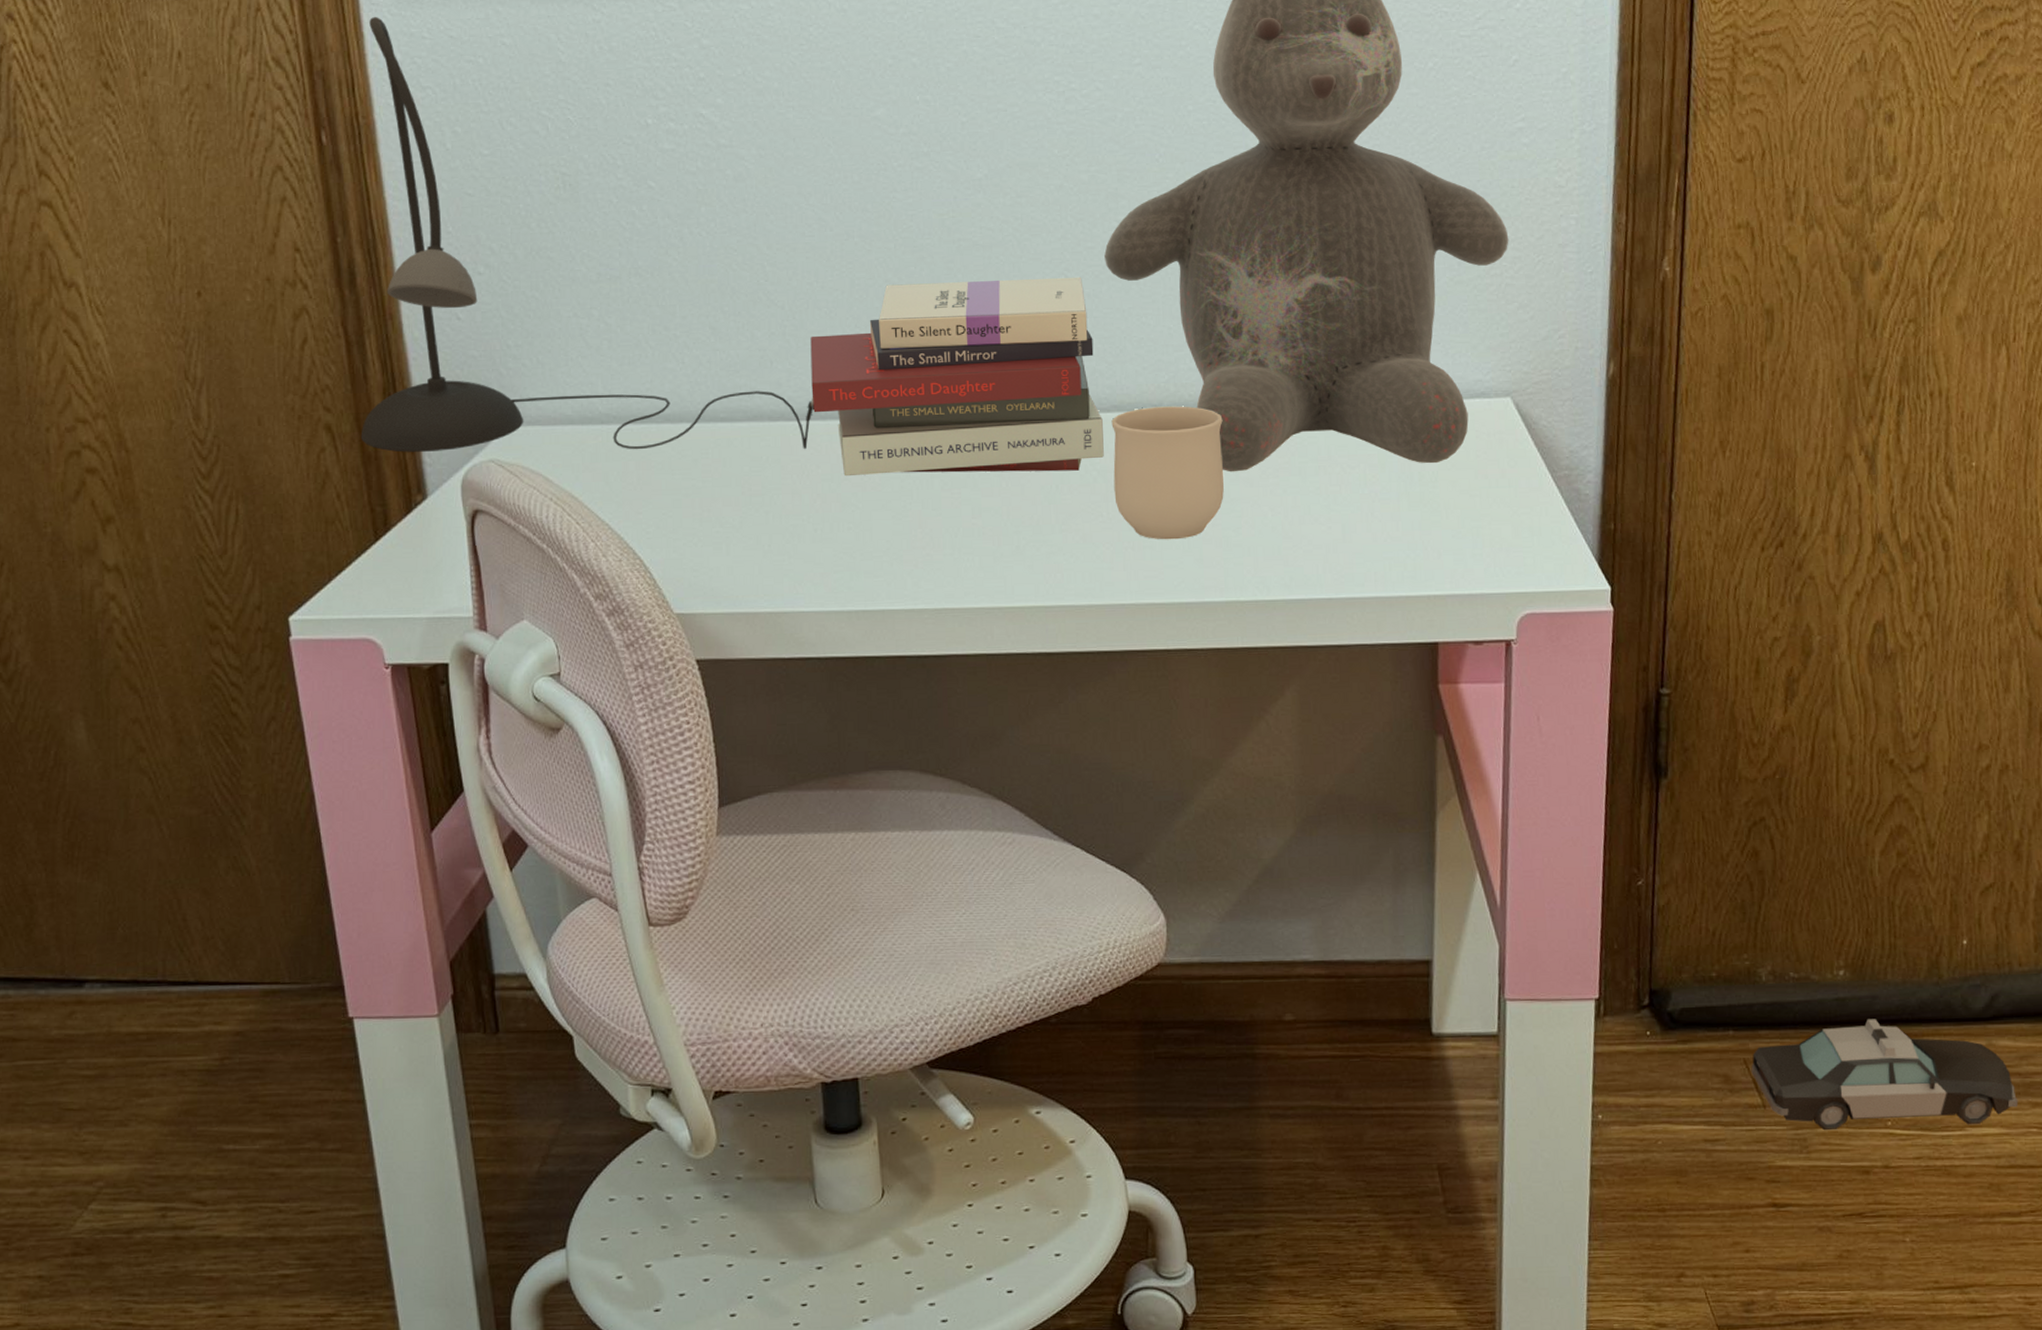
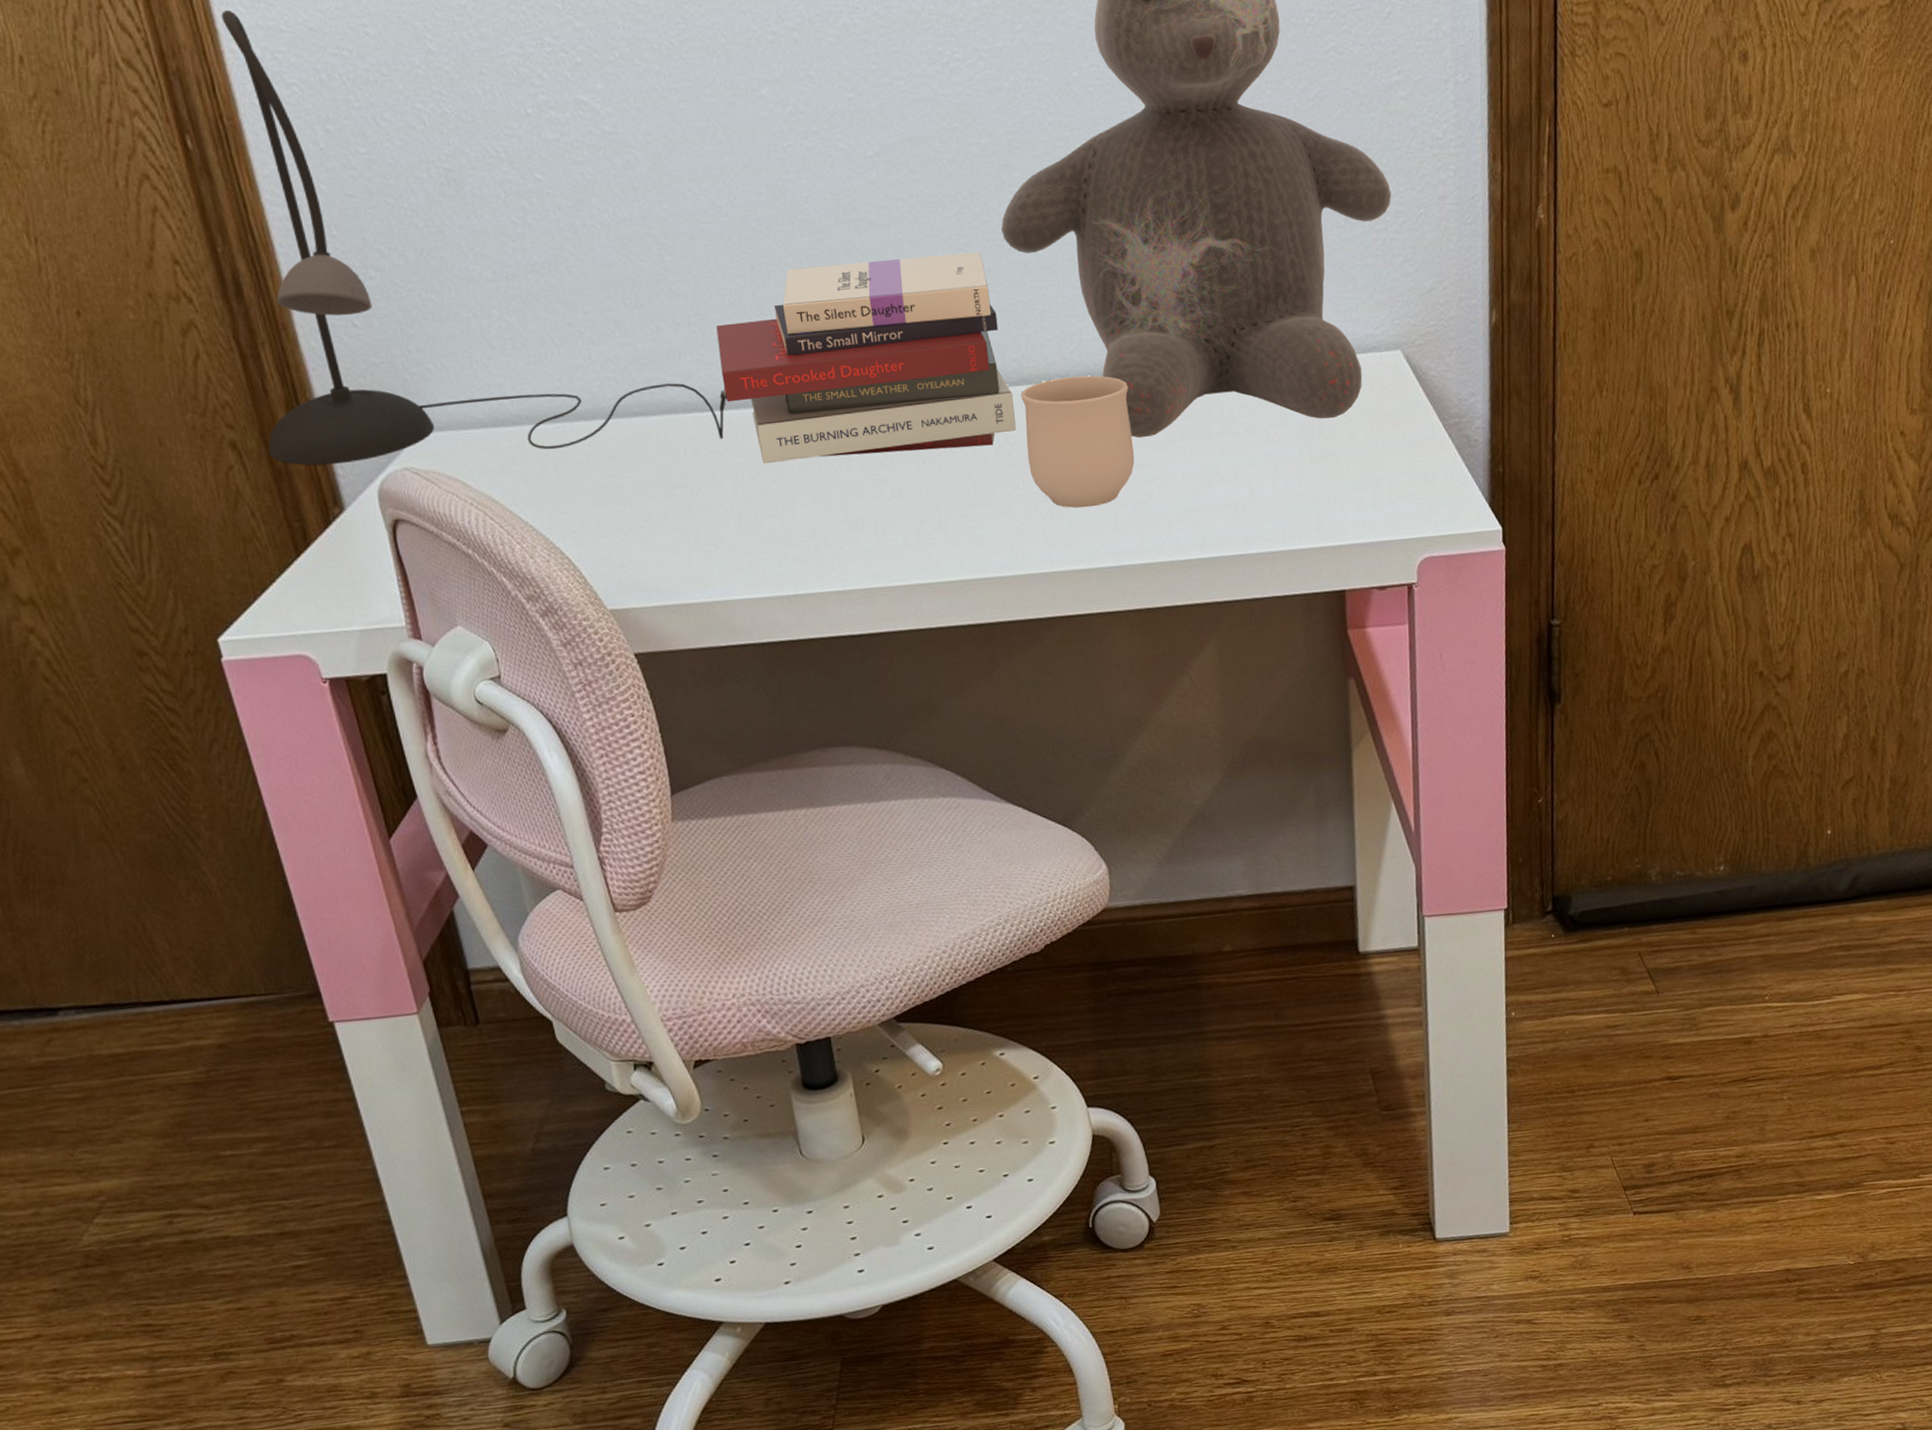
toy car: present [1751,1019,2019,1130] -> none [1645,906,1878,1008]

